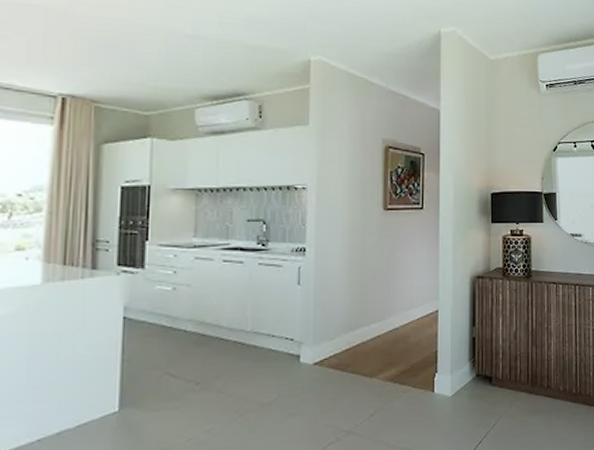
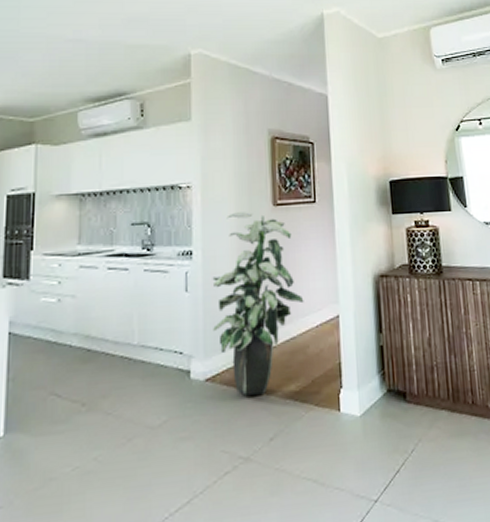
indoor plant: none [323,214,408,378] -> present [212,212,304,396]

